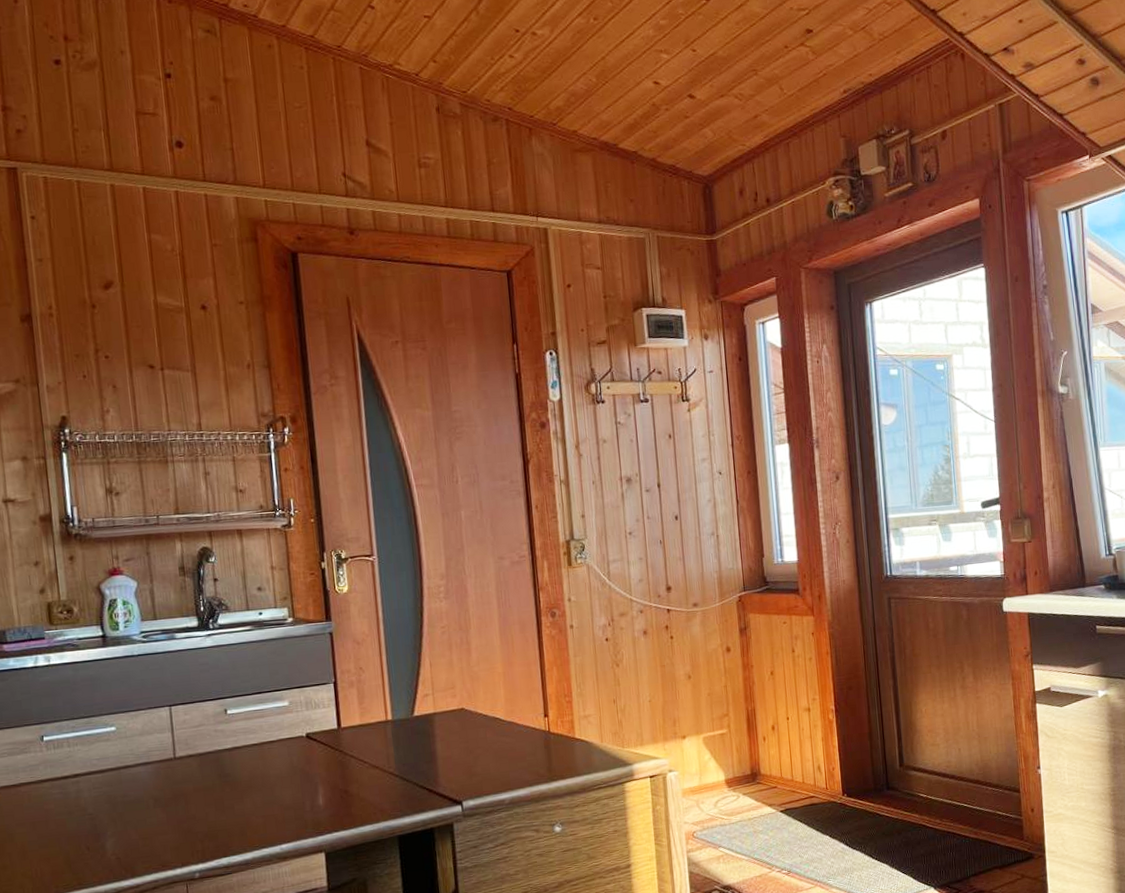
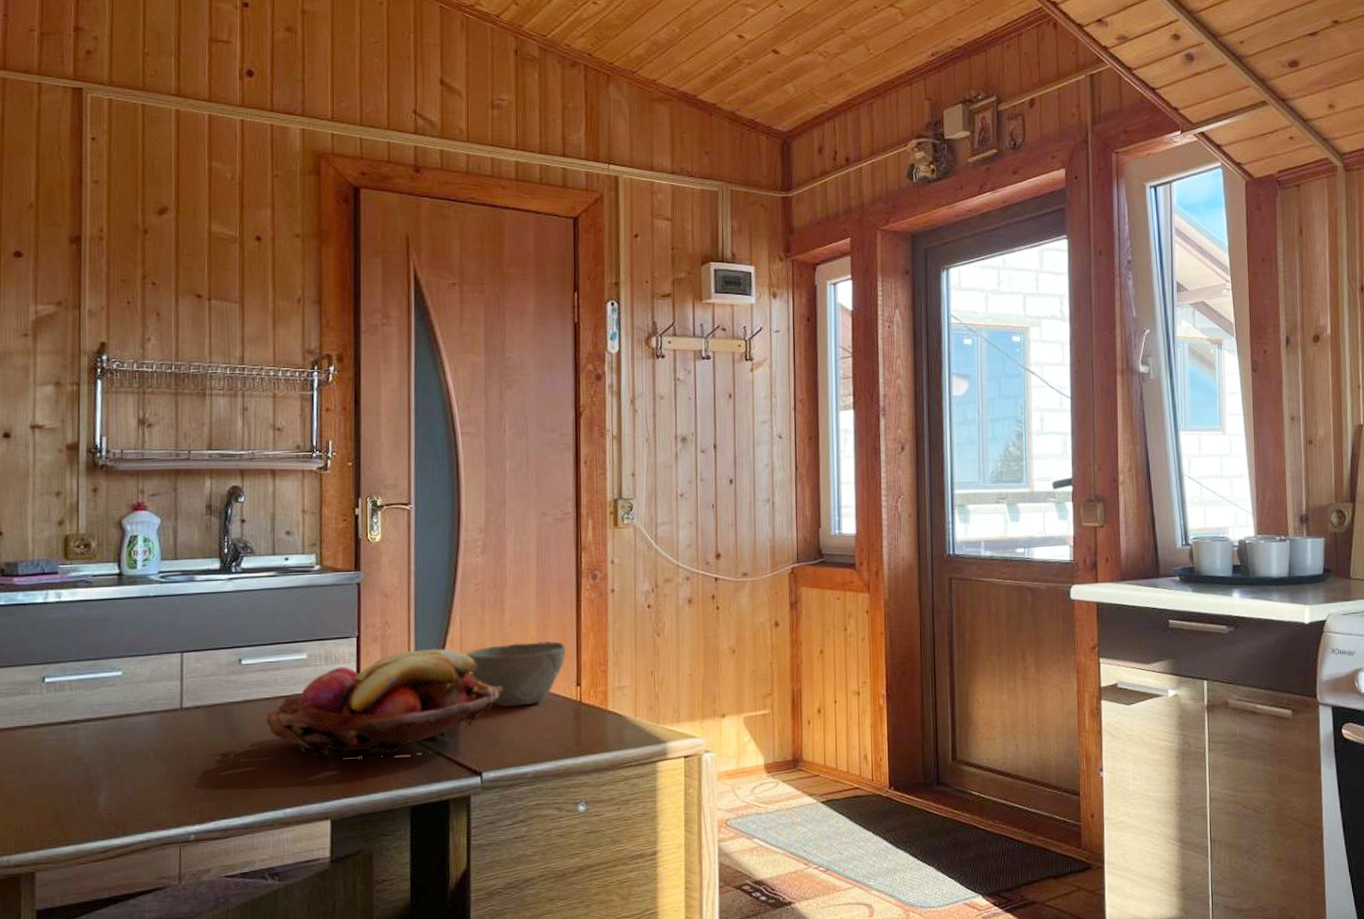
fruit basket: none [255,689,475,796] -> present [266,649,503,758]
bowl: none [439,677,532,741] -> present [467,641,566,708]

